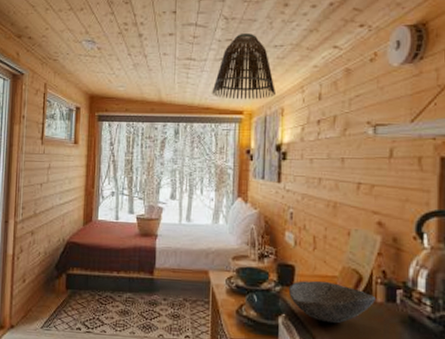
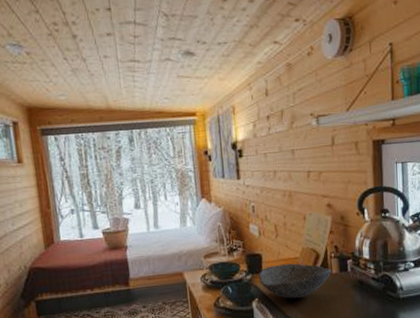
lamp shade: present [211,32,275,100] -> none [161,30,225,102]

